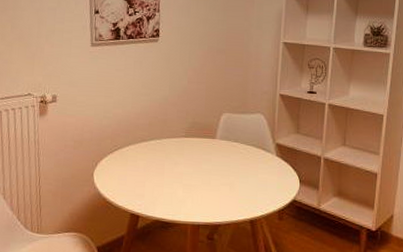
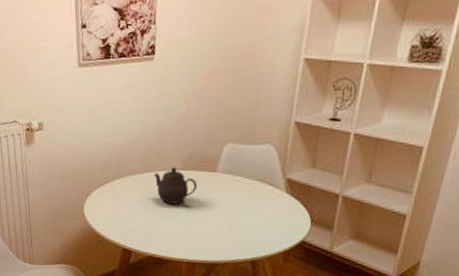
teapot: none [160,135,199,169] -> present [154,167,198,205]

